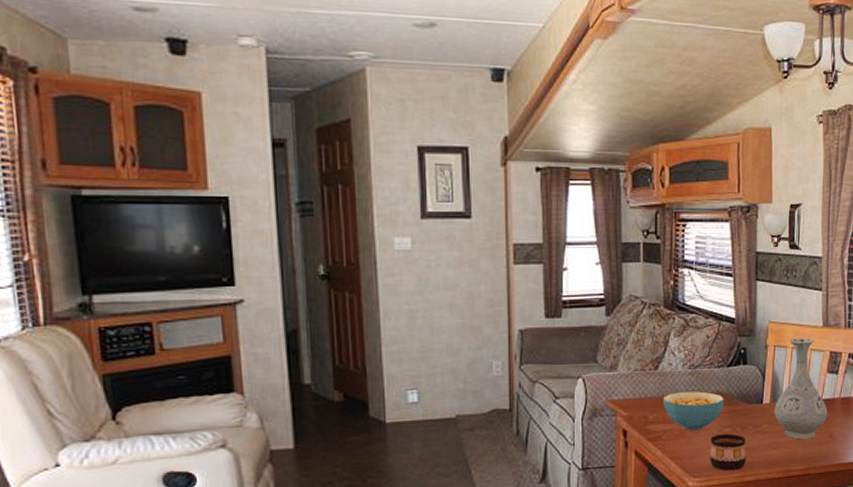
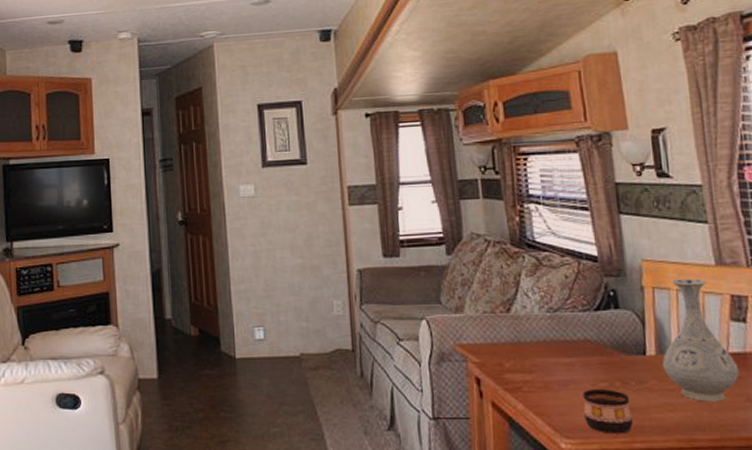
cereal bowl: present [662,391,724,431] -> none [518,338,596,383]

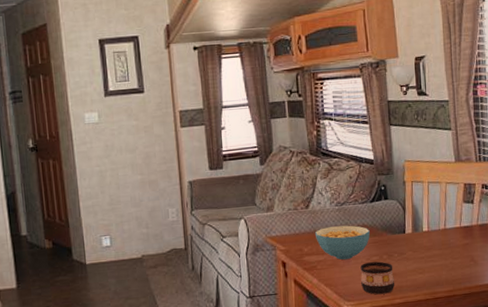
cereal bowl: none [518,338,596,383] -> present [314,225,370,260]
vase: present [662,278,740,402] -> none [416,173,467,264]

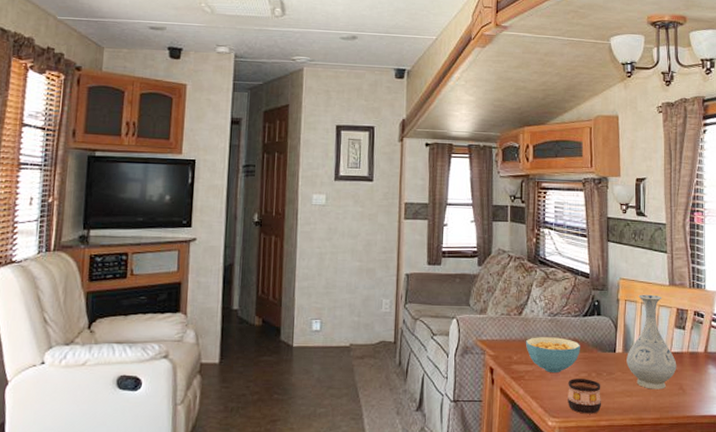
vase: none [416,173,467,264] -> present [626,294,677,390]

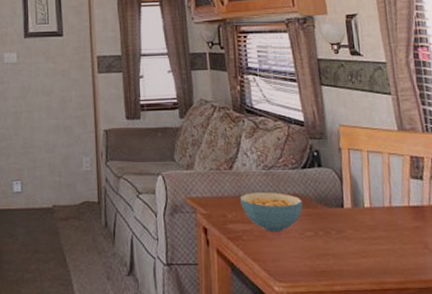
cup: present [568,379,602,414] -> none [292,238,334,278]
vase: present [626,294,677,390] -> none [357,141,419,249]

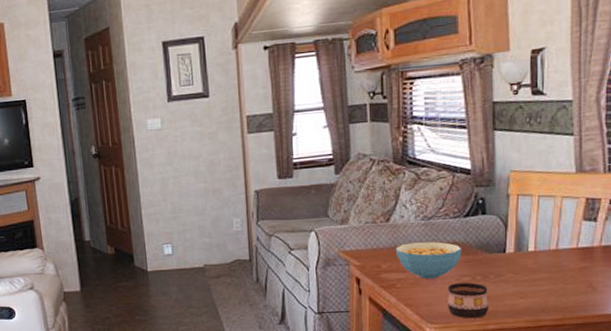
cup: none [292,238,334,278] -> present [448,283,490,319]

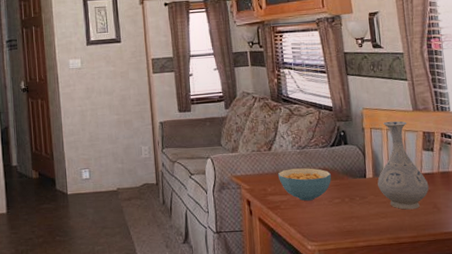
cup: present [448,283,490,319] -> none [323,204,358,237]
vase: none [520,185,585,289] -> present [377,121,429,210]

